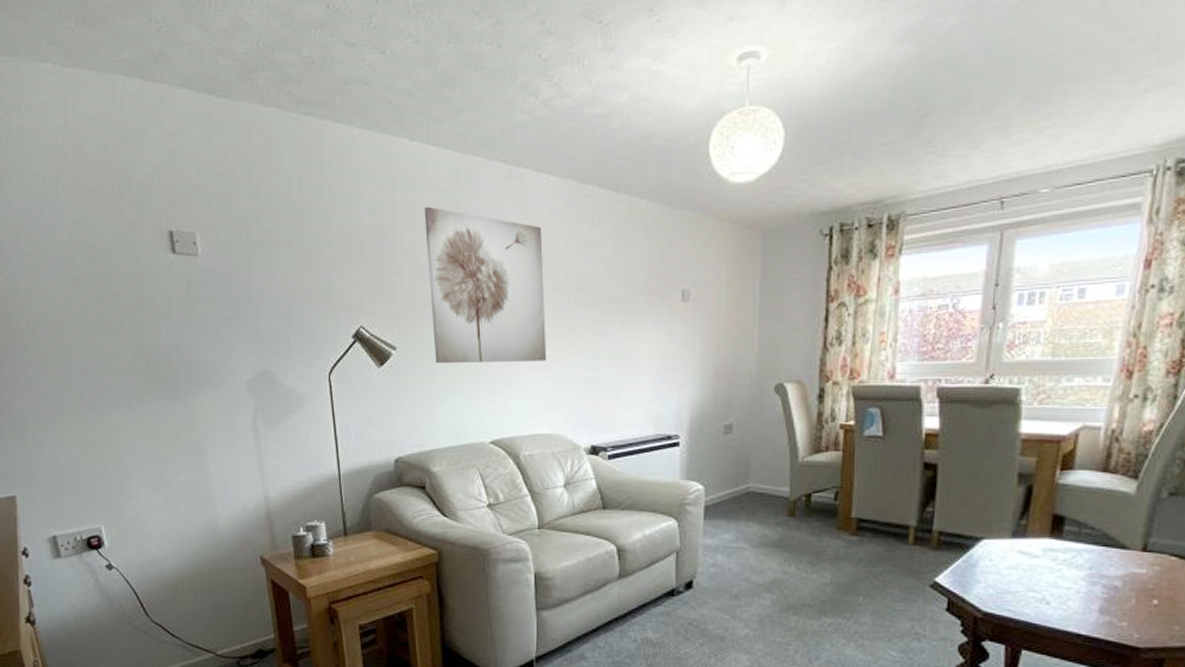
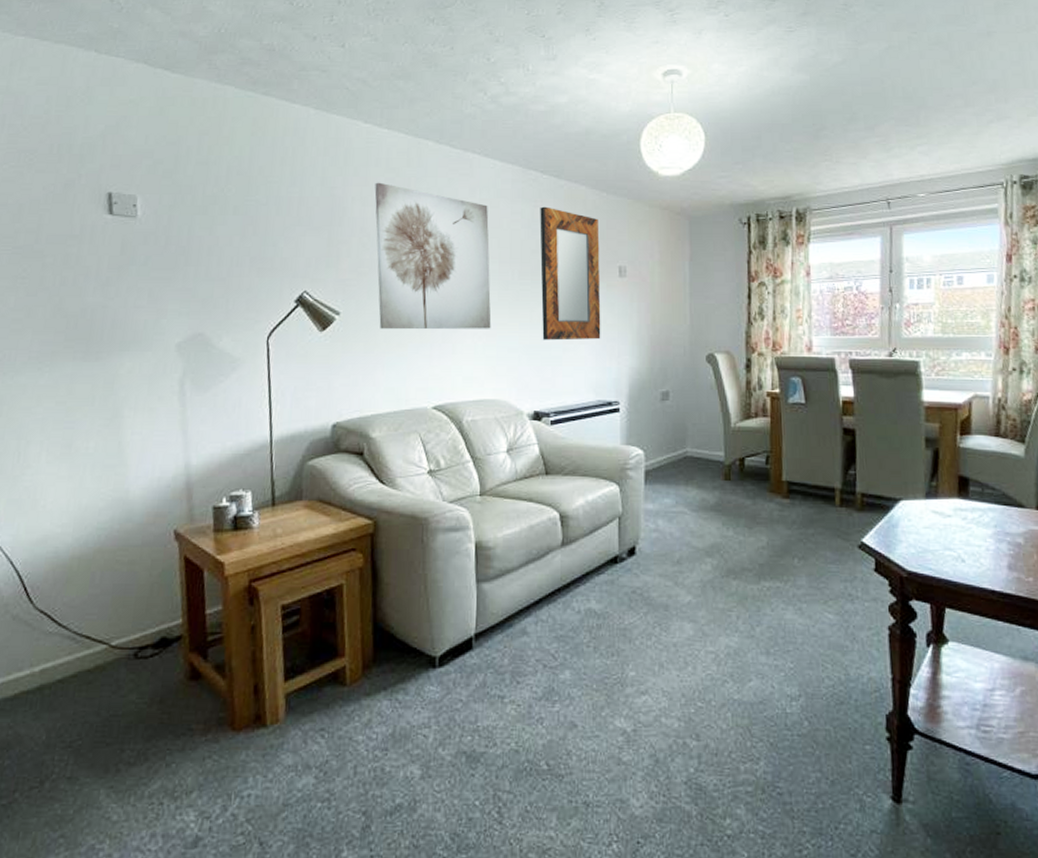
home mirror: none [596,225,662,372] -> present [540,206,601,341]

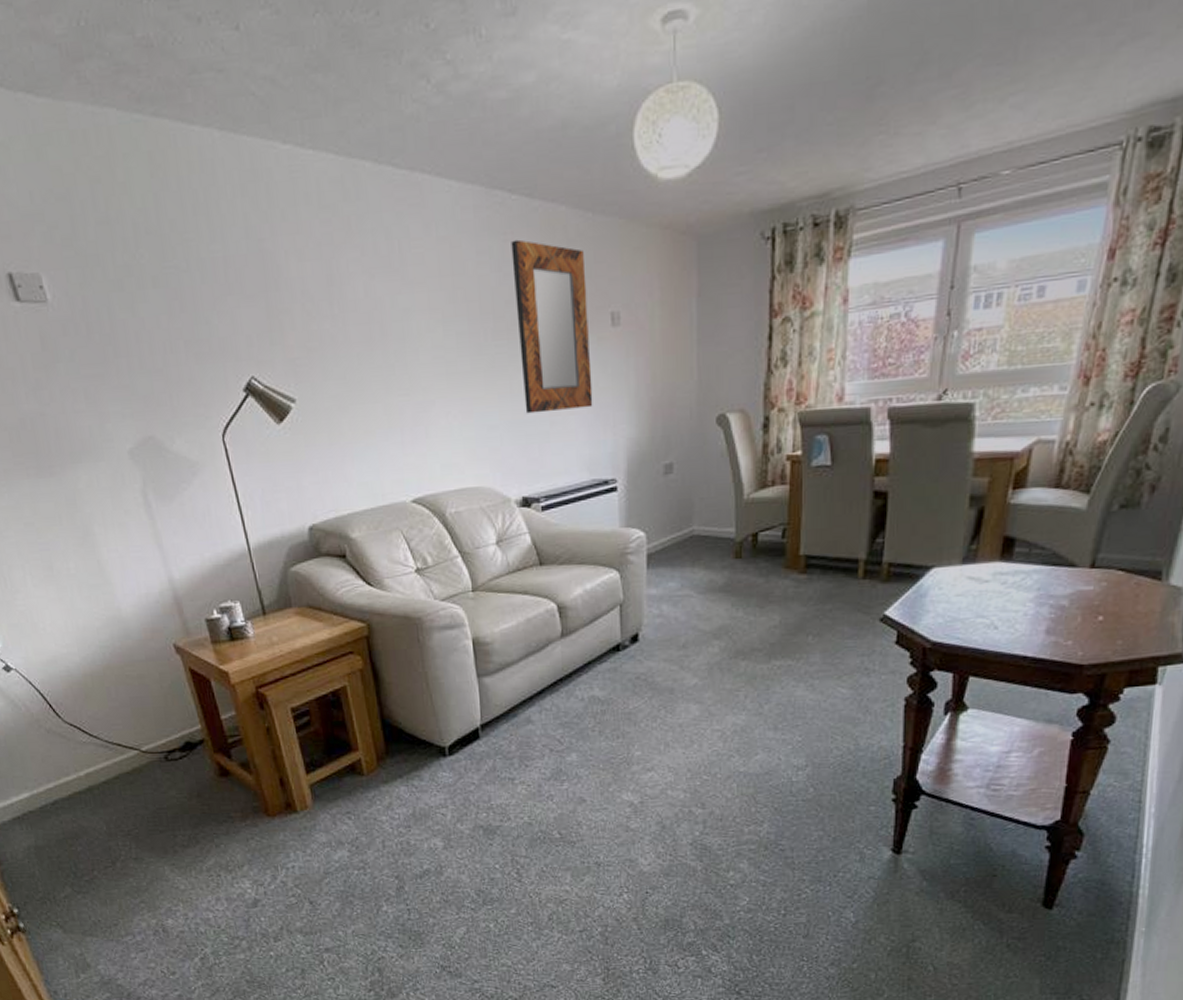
wall art: present [374,182,492,330] -> none [309,226,467,416]

